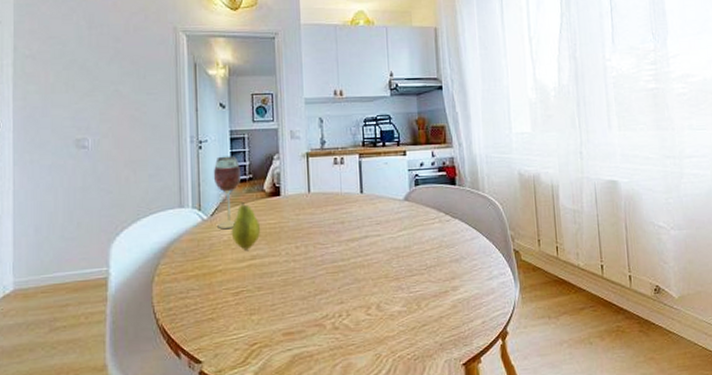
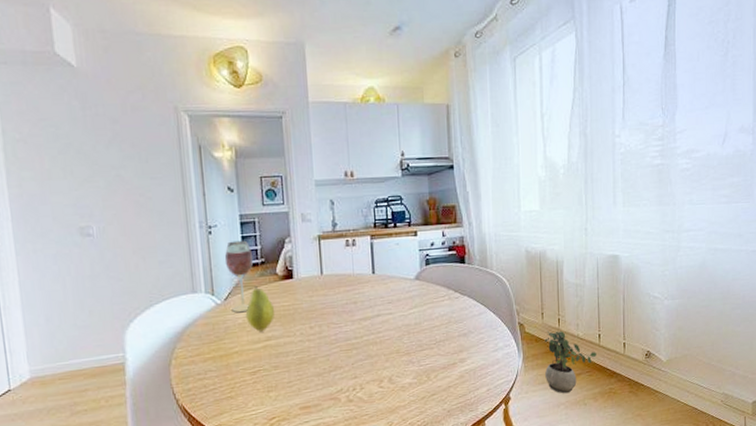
potted plant: none [542,259,600,330] -> present [544,330,596,394]

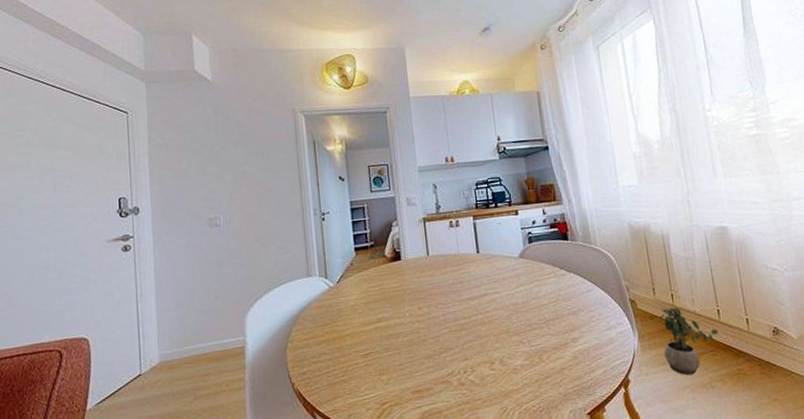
wineglass: present [224,240,254,313] -> none [336,225,364,295]
fruit: present [245,286,274,332] -> none [356,268,384,314]

